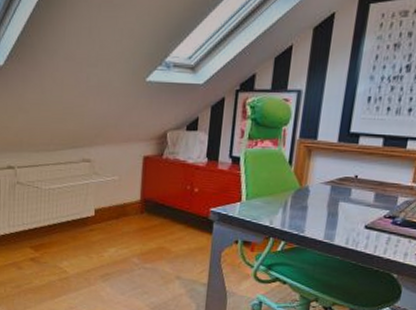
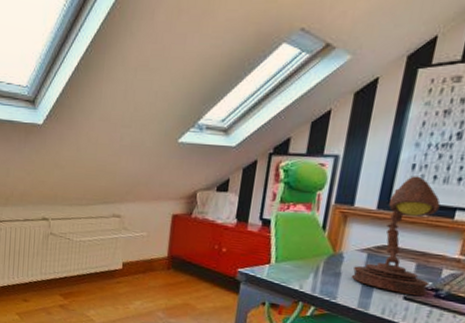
desk lamp: none [316,108,394,224] -> present [350,176,441,296]

